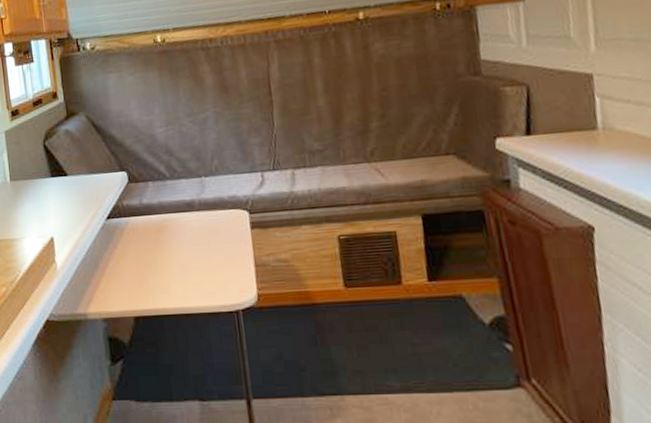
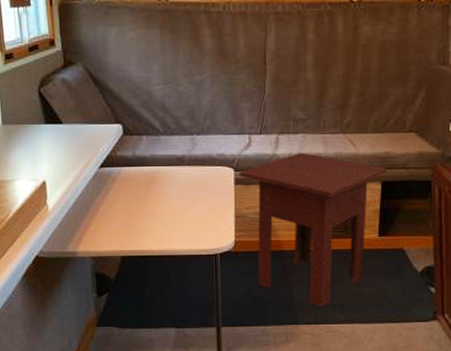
side table: none [254,188,427,373] -> present [239,153,388,307]

